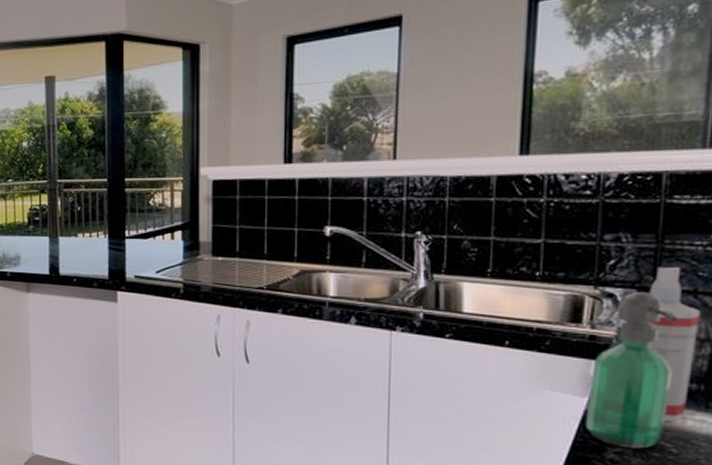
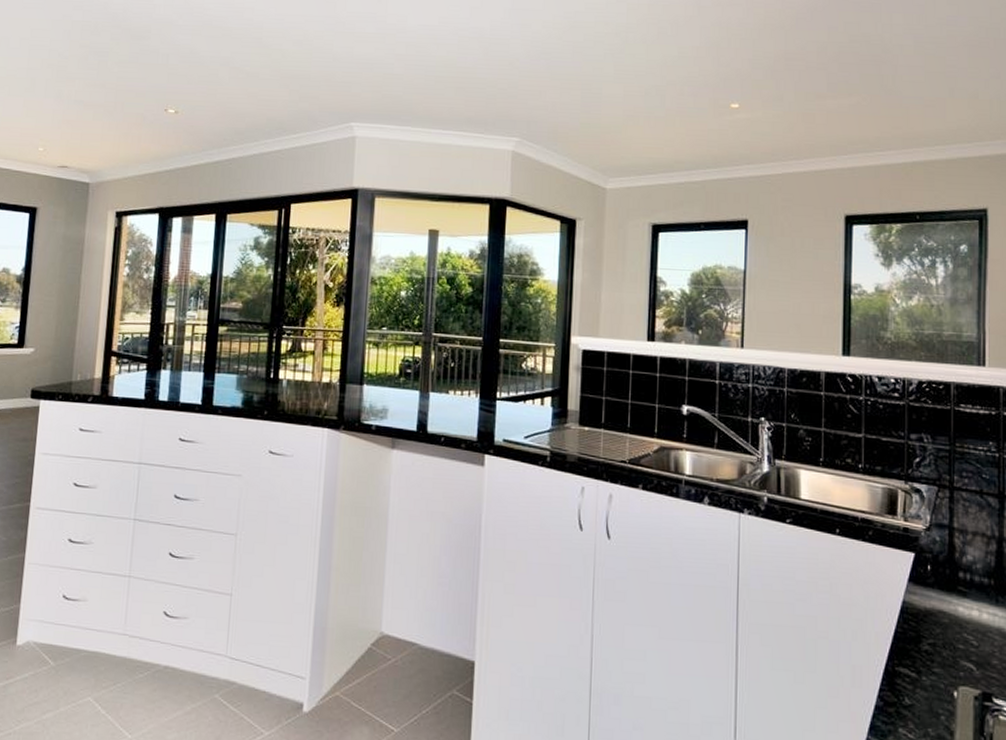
soap dispenser: present [585,291,678,449] -> none [903,488,970,641]
spray bottle: present [649,266,700,422] -> none [947,467,986,615]

